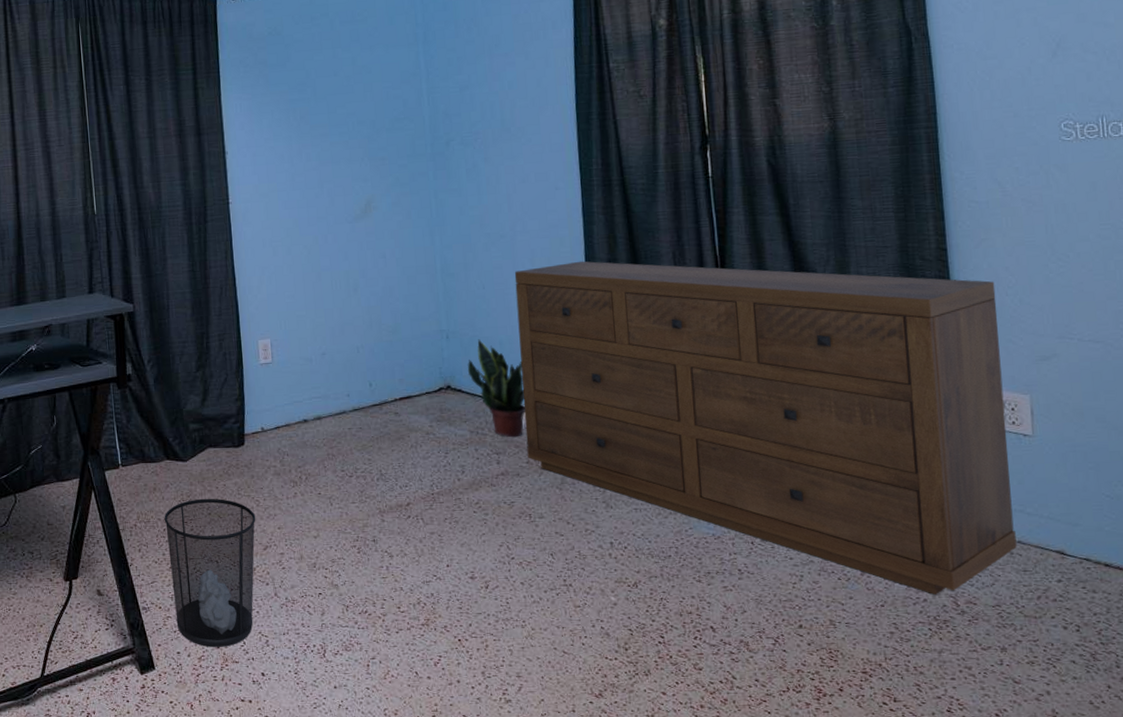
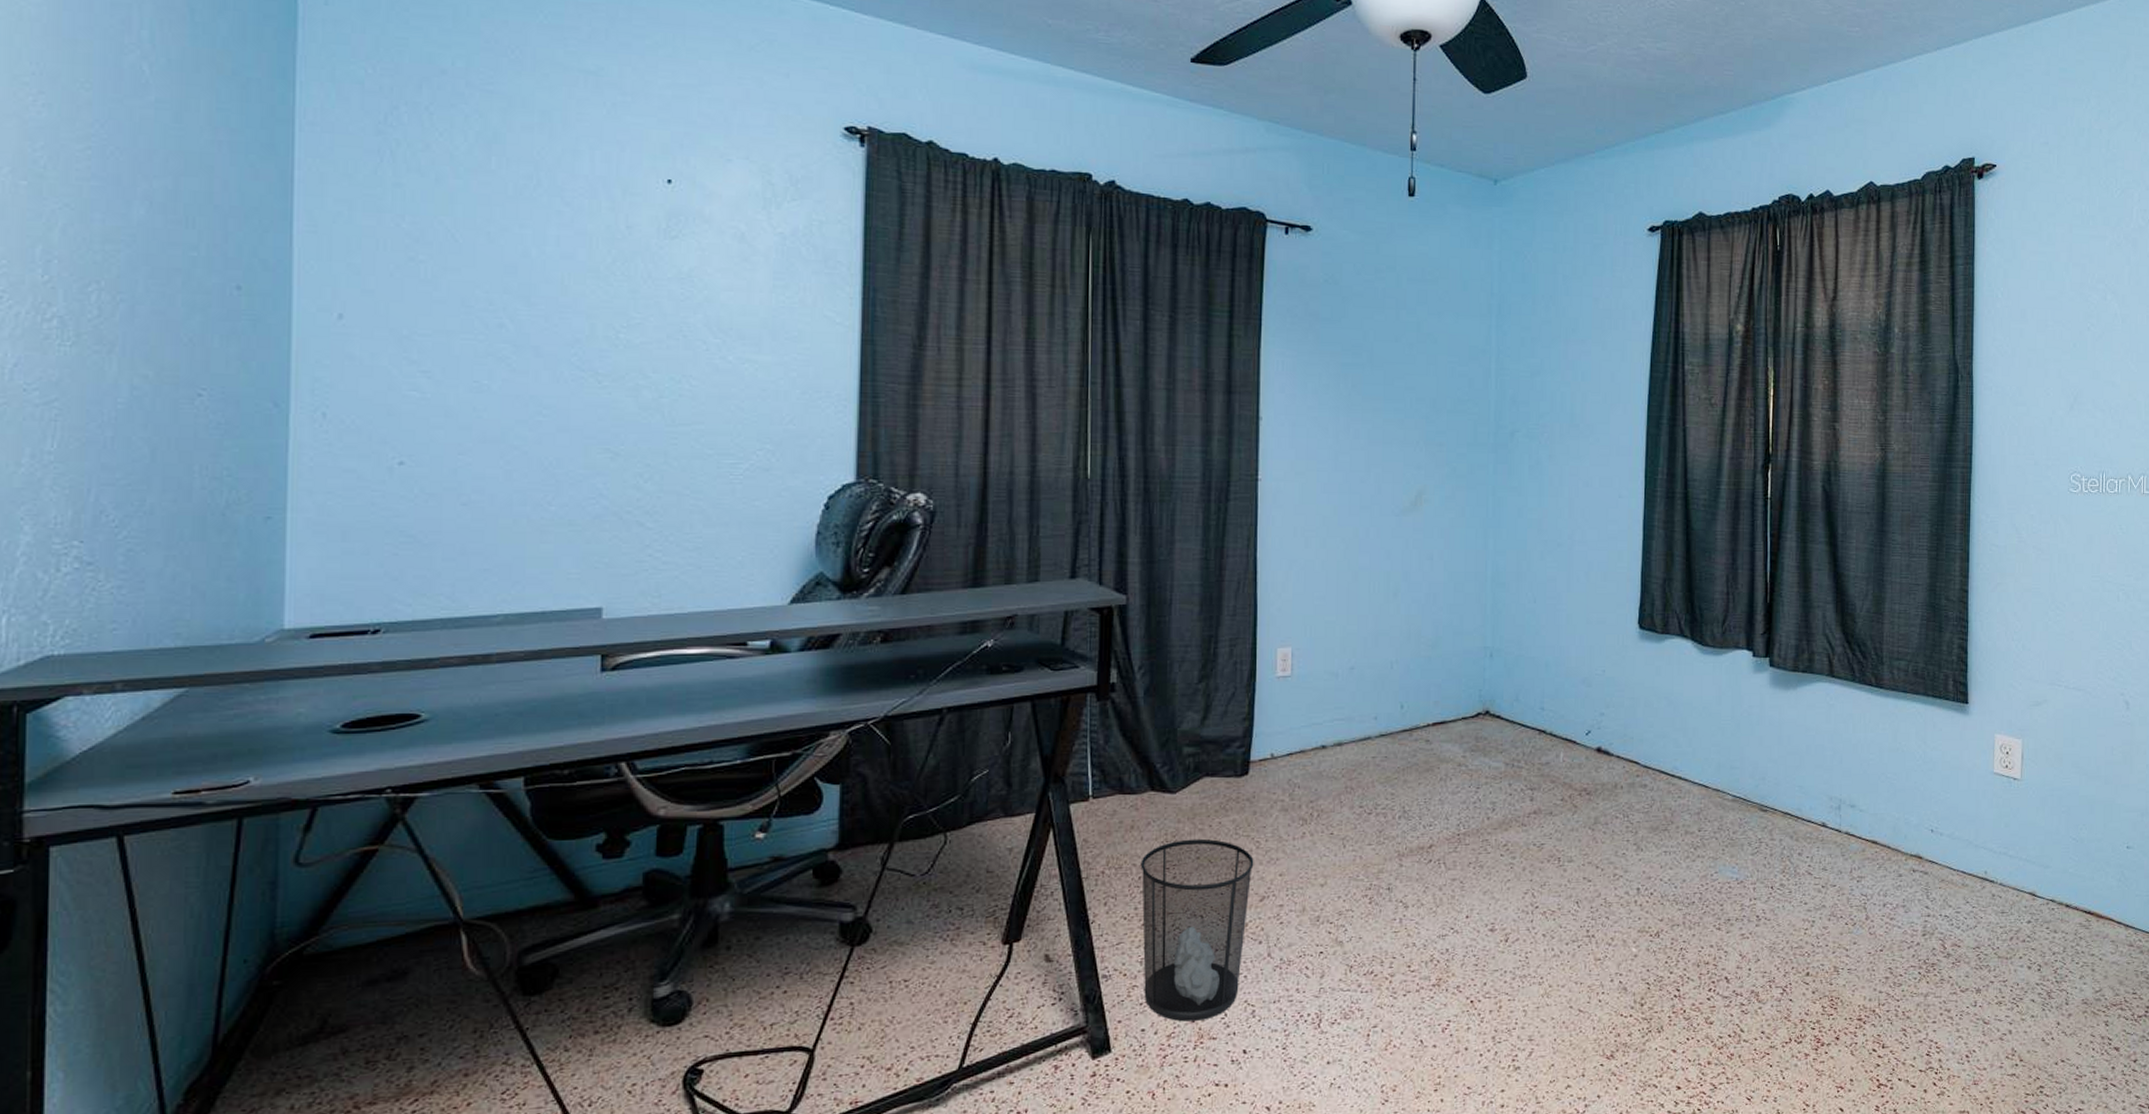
potted plant: present [467,339,525,438] -> none [1509,659,1567,772]
dresser: present [514,261,1017,595] -> none [1563,578,2004,938]

